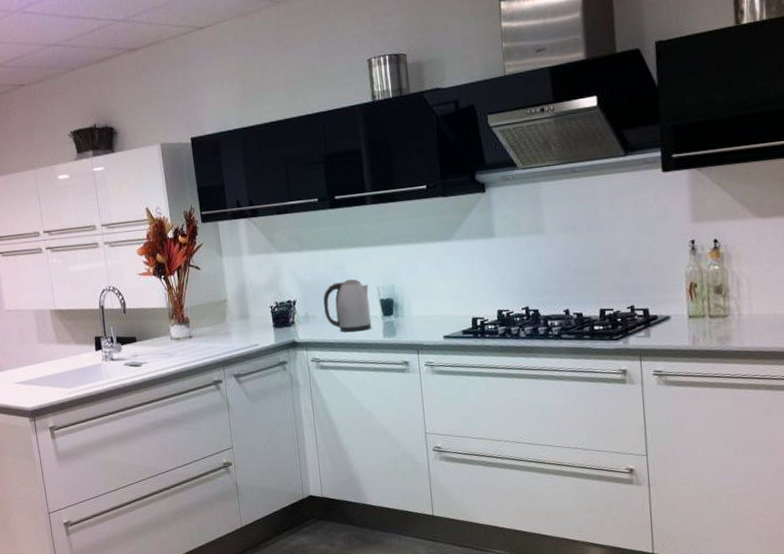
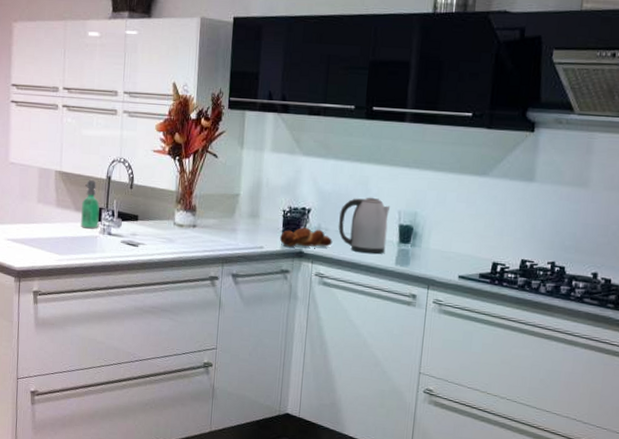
soap dispenser: none [80,311,100,360] -> present [81,179,100,230]
bread loaf: none [271,318,322,340] -> present [279,227,333,247]

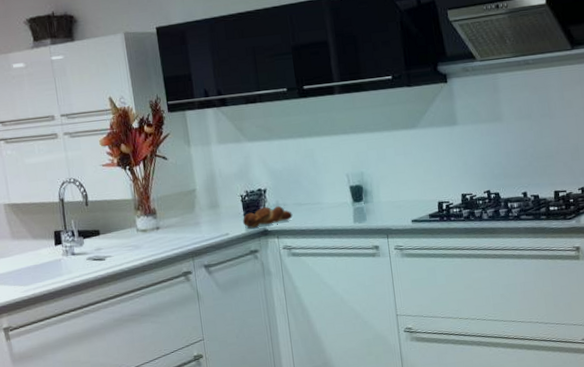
soap dispenser: present [81,179,100,230] -> none [38,205,60,255]
kettle: present [338,197,391,254] -> none [294,166,343,219]

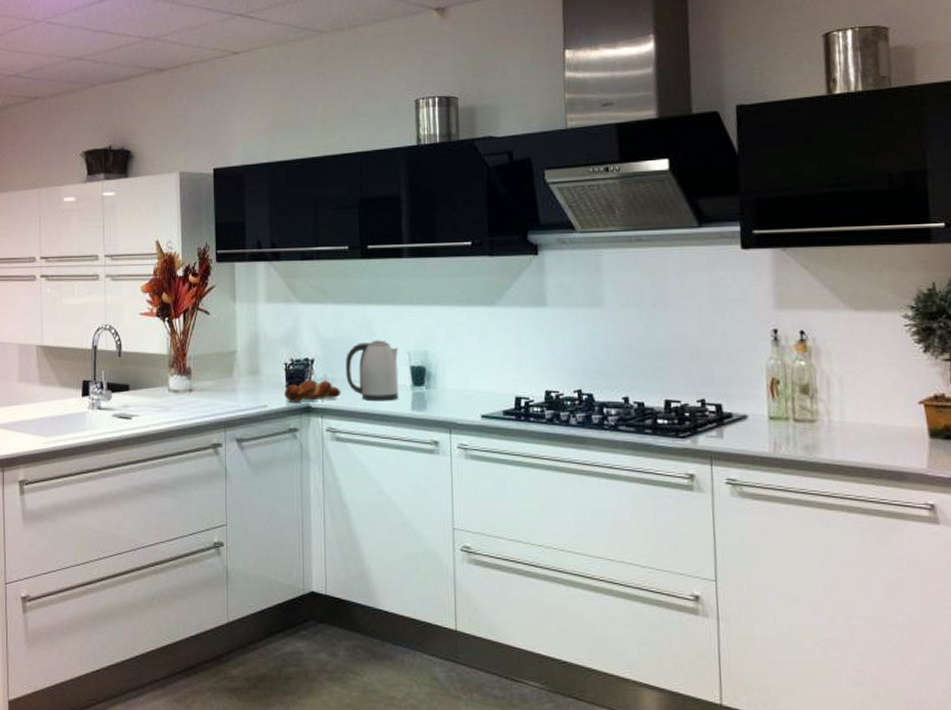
kettle: none [294,166,343,219] -> present [346,340,399,402]

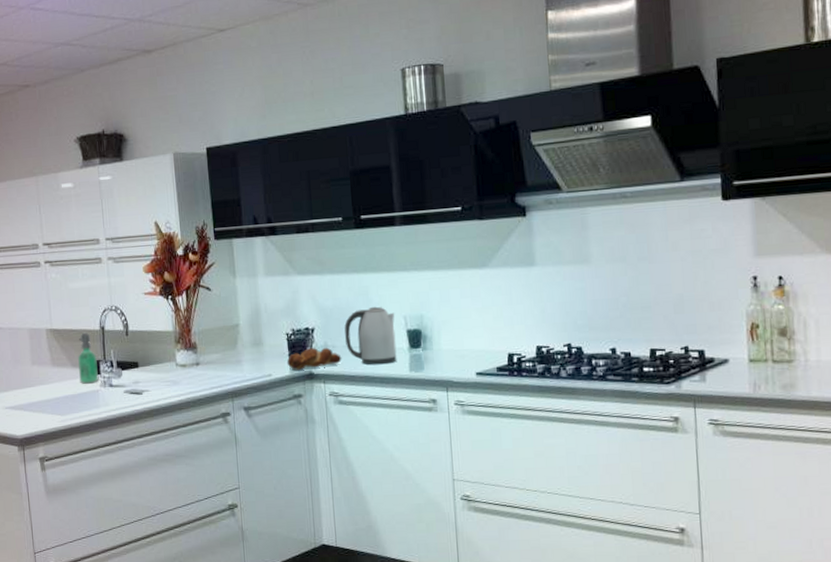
soap dispenser: none [67,351,87,406] -> present [78,332,98,385]

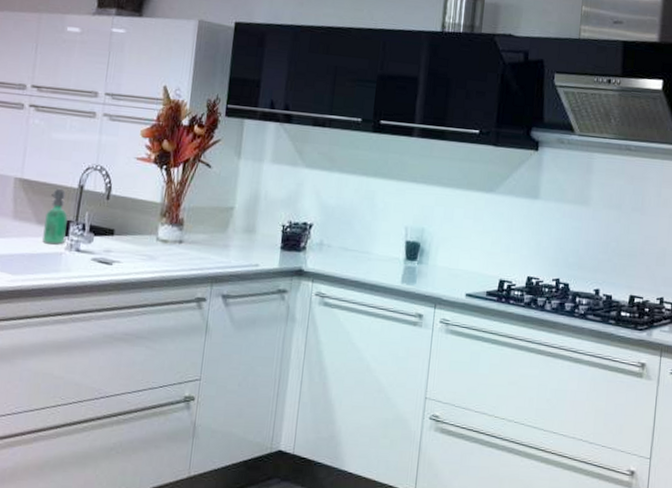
bread loaf: present [286,347,342,370] -> none [277,243,336,265]
kettle: present [344,306,397,365] -> none [342,212,397,272]

